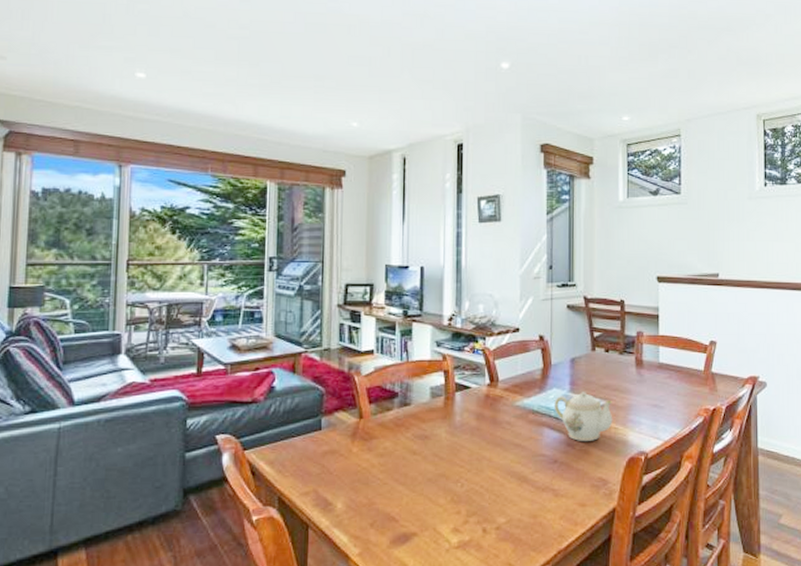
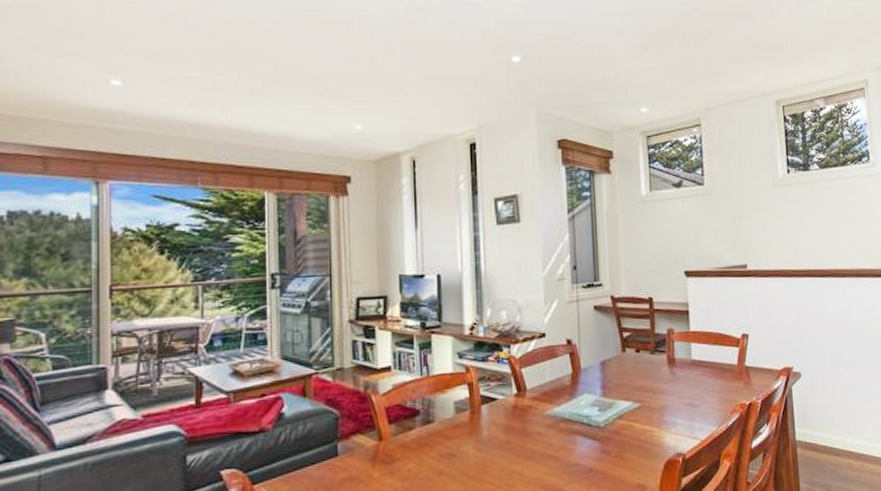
teapot: present [553,392,613,441] -> none [585,395,648,447]

